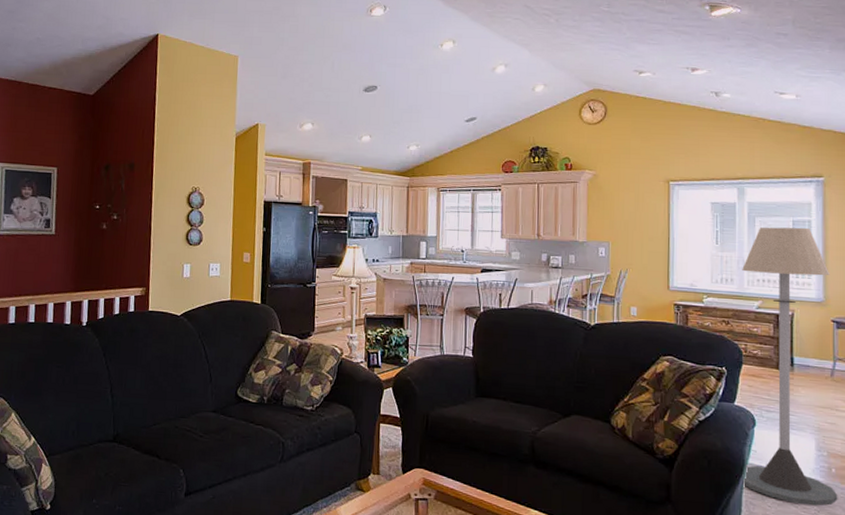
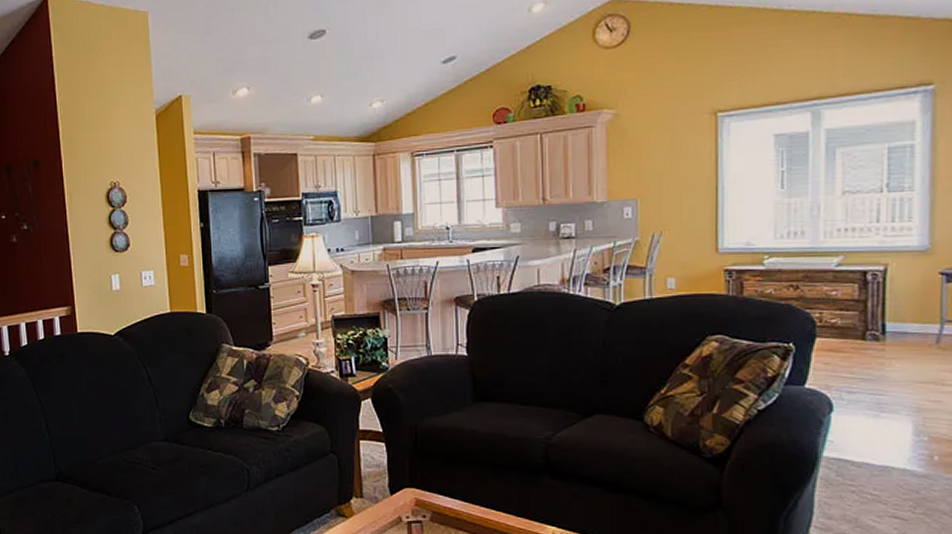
floor lamp: present [742,227,838,506] -> none [814,154,942,502]

